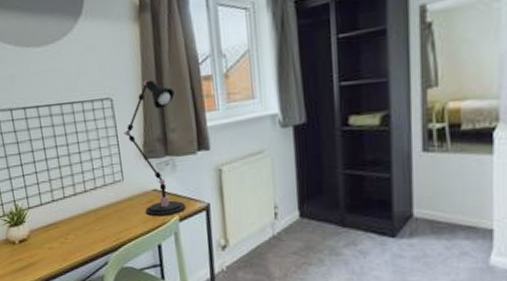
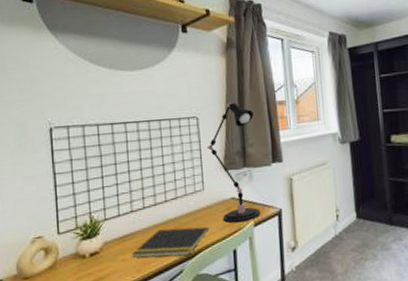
notepad: none [57,219,132,248] -> present [132,226,210,258]

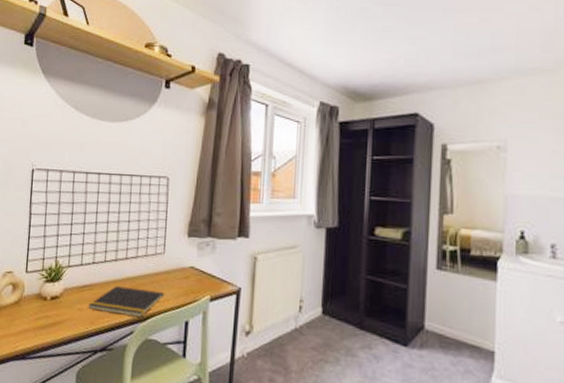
desk lamp: present [206,103,261,223] -> none [173,167,225,295]

